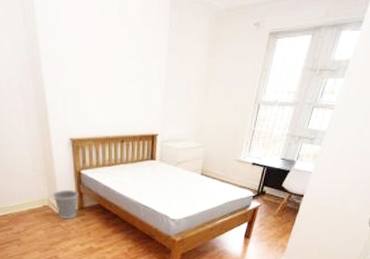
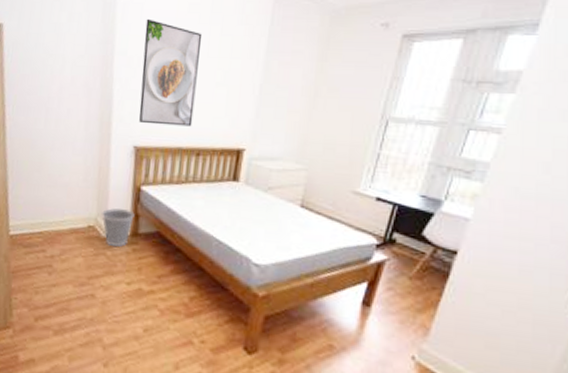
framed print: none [64,23,115,119] -> present [139,18,203,127]

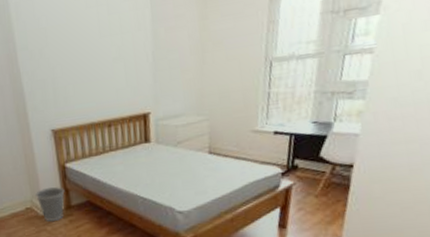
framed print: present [139,18,203,127] -> none [39,12,99,108]

